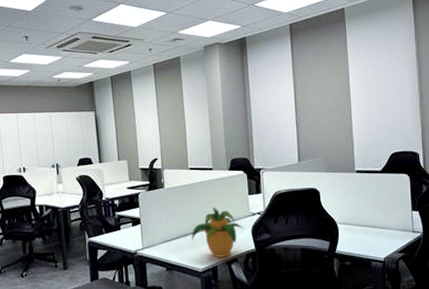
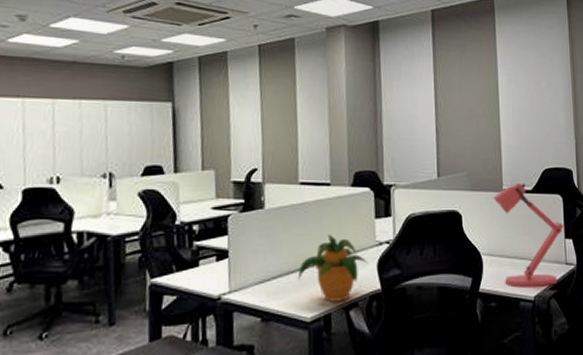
desk lamp: none [346,164,411,249] -> present [493,182,564,286]

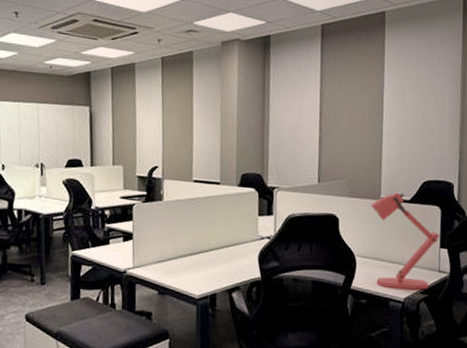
potted plant: present [299,234,368,302] -> none [190,226,250,285]

